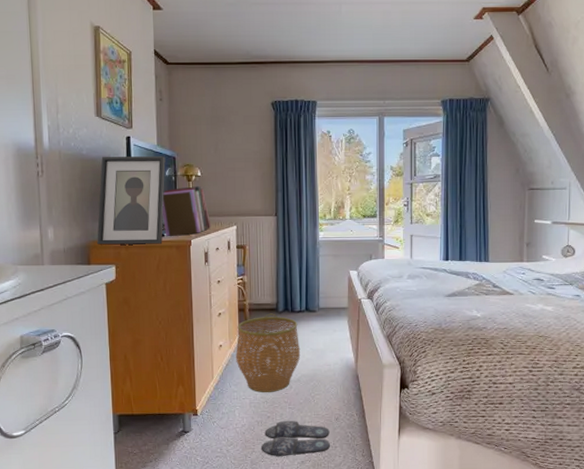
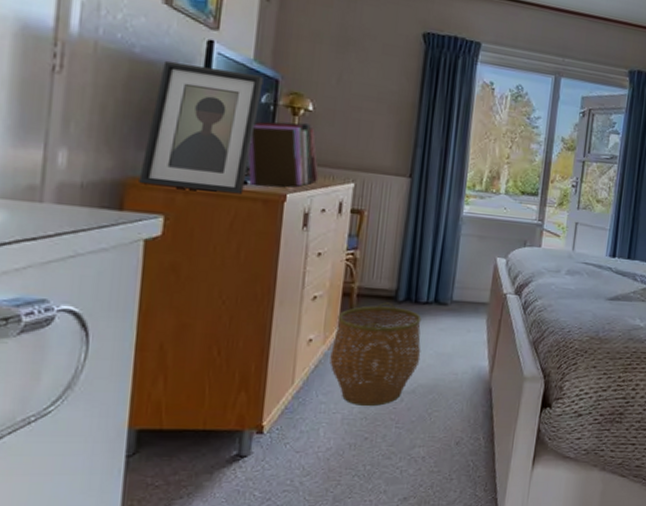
slippers: present [261,421,330,456] -> none [350,444,446,491]

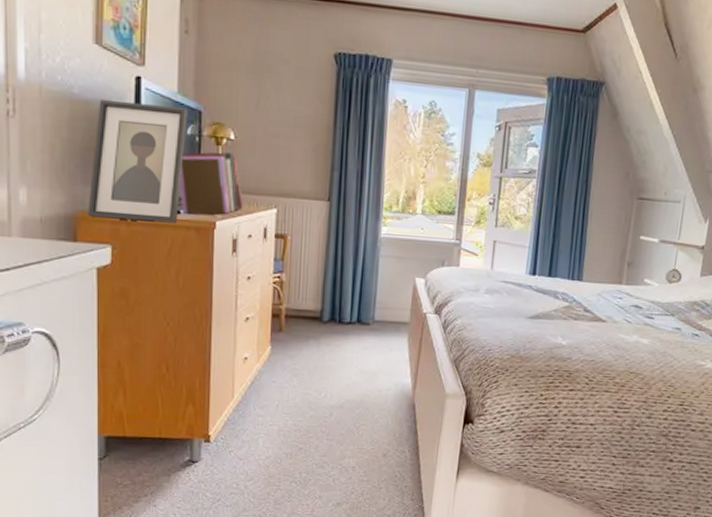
basket: present [330,302,422,406] -> none [264,322,347,419]

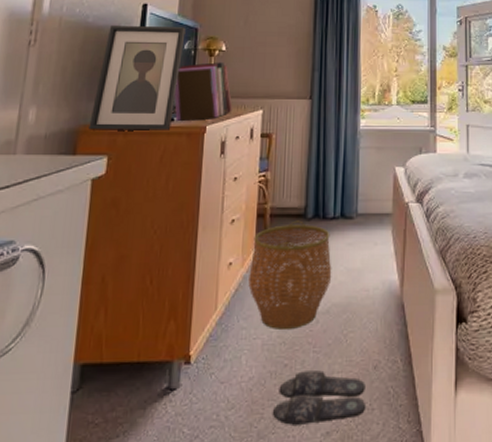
basket: none [264,322,347,419] -> present [248,220,332,329]
slippers: none [289,454,375,496] -> present [273,370,365,425]

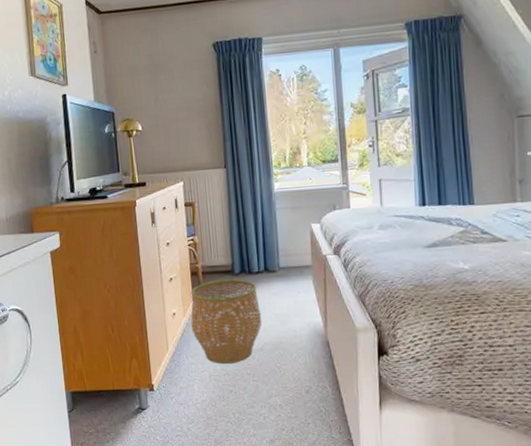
picture frame: present [89,26,186,132] -> none [38,112,106,212]
books: present [174,62,233,122] -> none [103,141,157,199]
slippers: present [273,370,365,425] -> none [225,394,301,435]

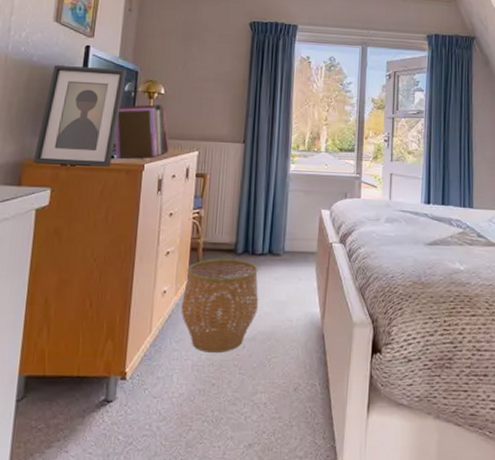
picture frame: none [38,112,106,212] -> present [33,65,127,167]
books: none [103,141,157,199] -> present [114,104,170,160]

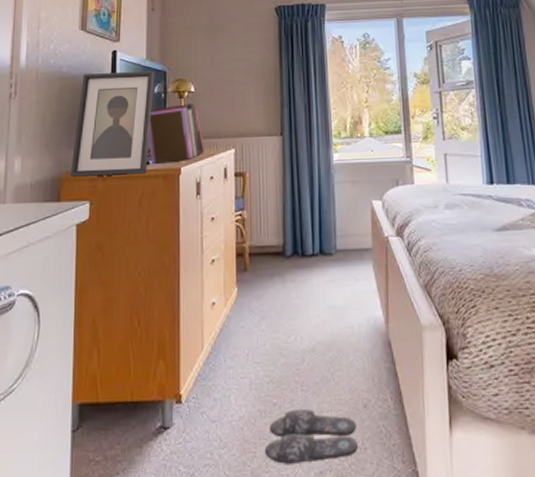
basket: present [181,255,259,352] -> none [232,258,315,368]
slippers: none [201,390,286,437] -> present [265,409,357,464]

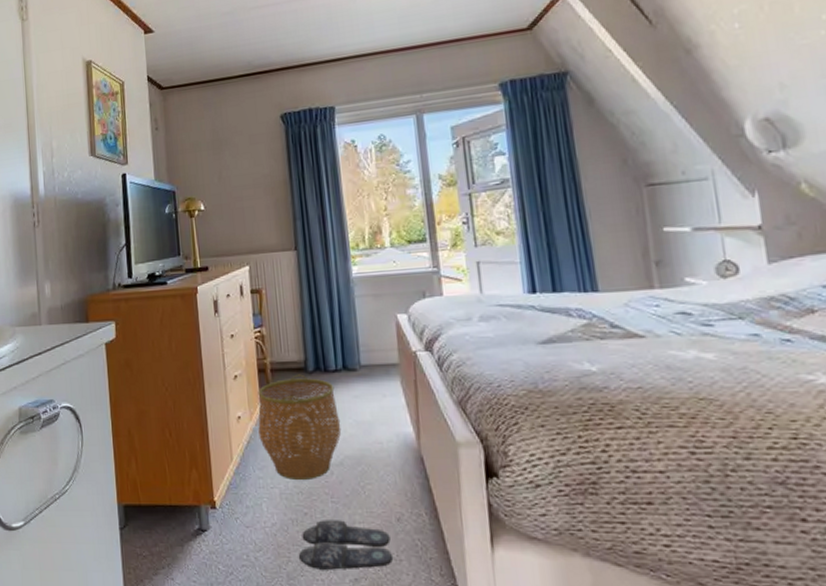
picture frame: present [70,71,155,177] -> none [94,192,166,299]
books: present [149,103,205,165] -> none [163,222,220,285]
basket: none [232,258,315,368] -> present [258,374,342,480]

